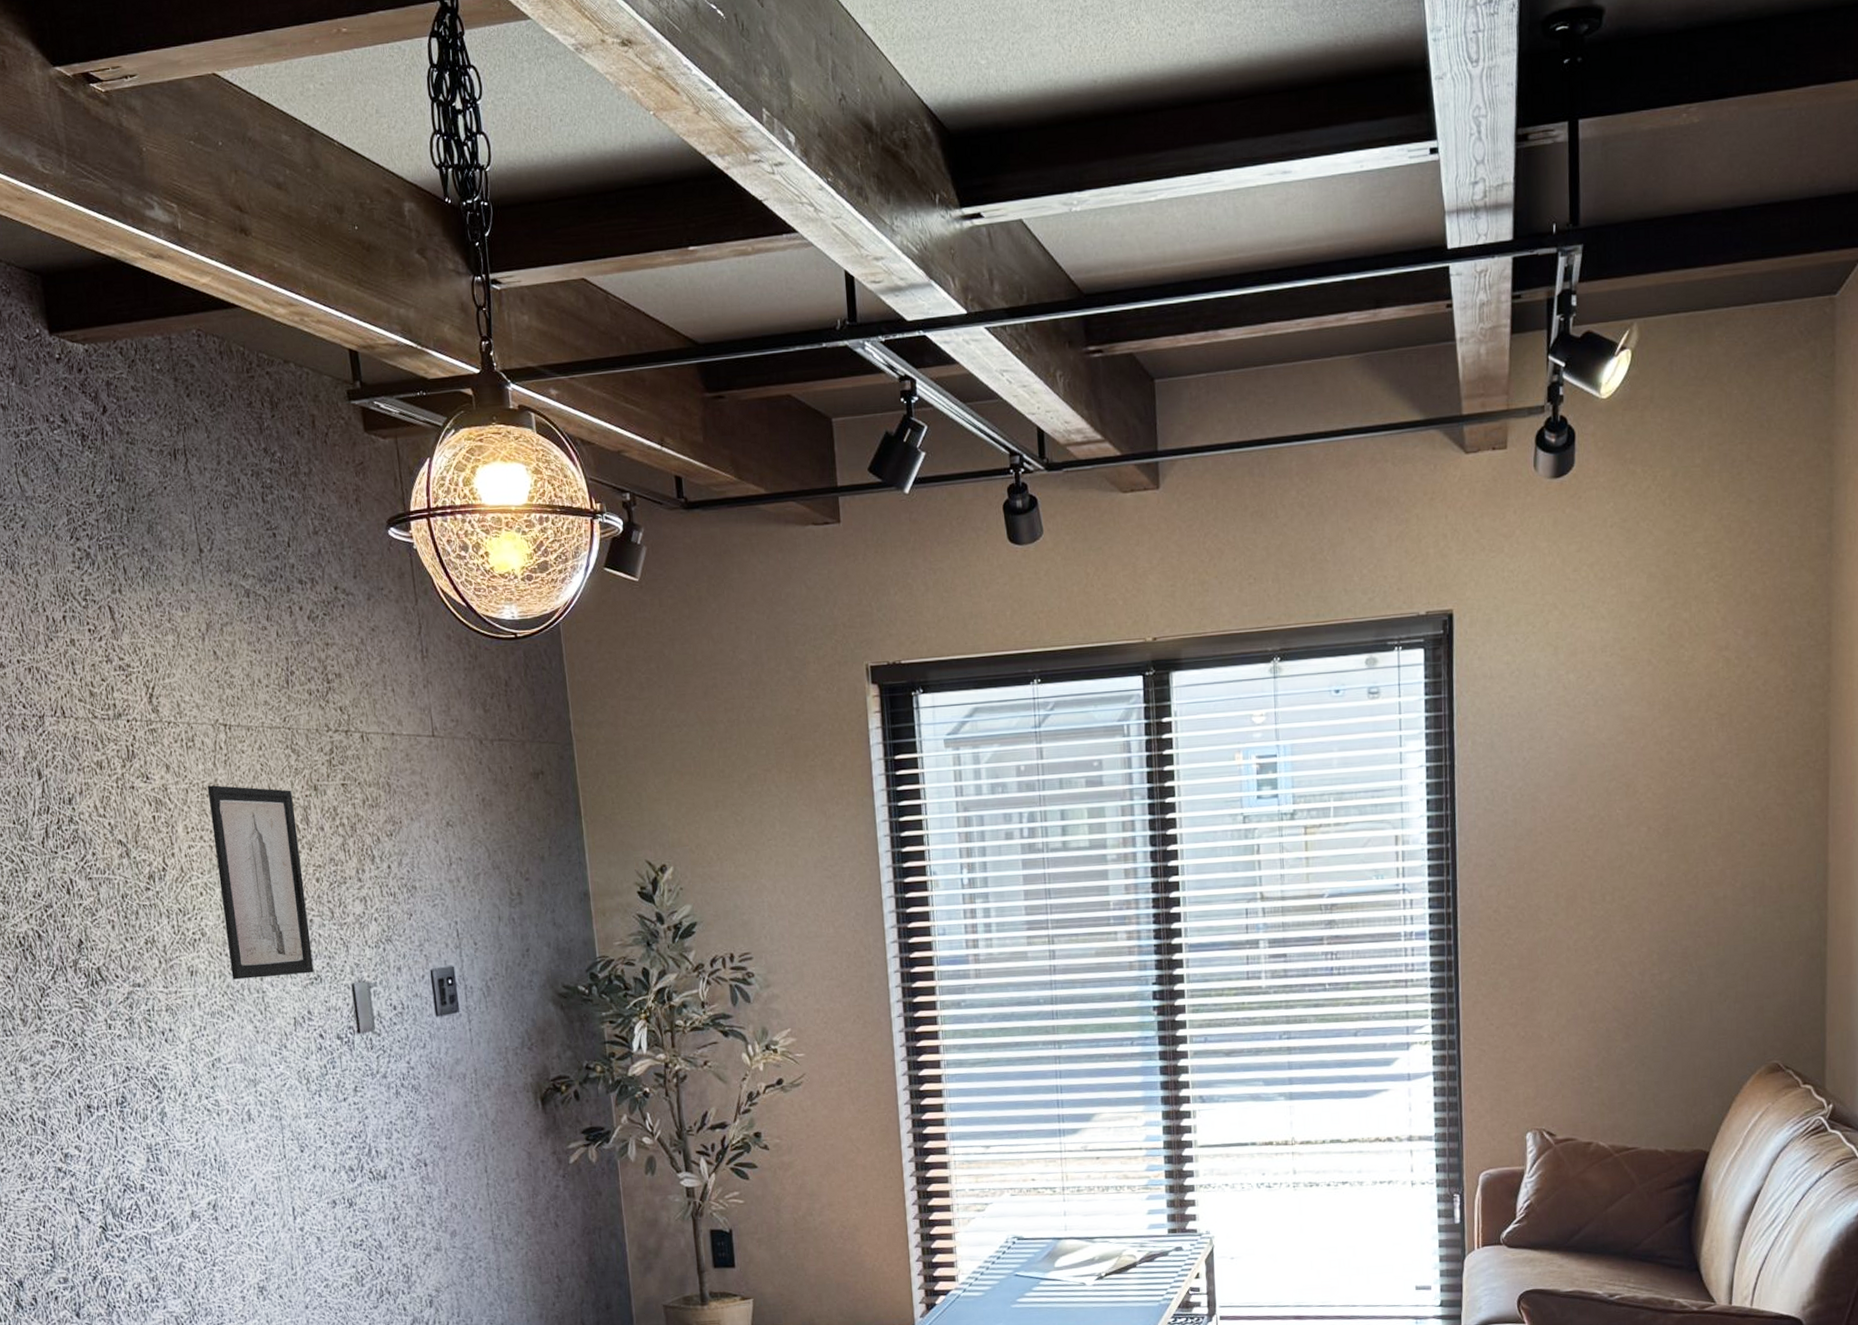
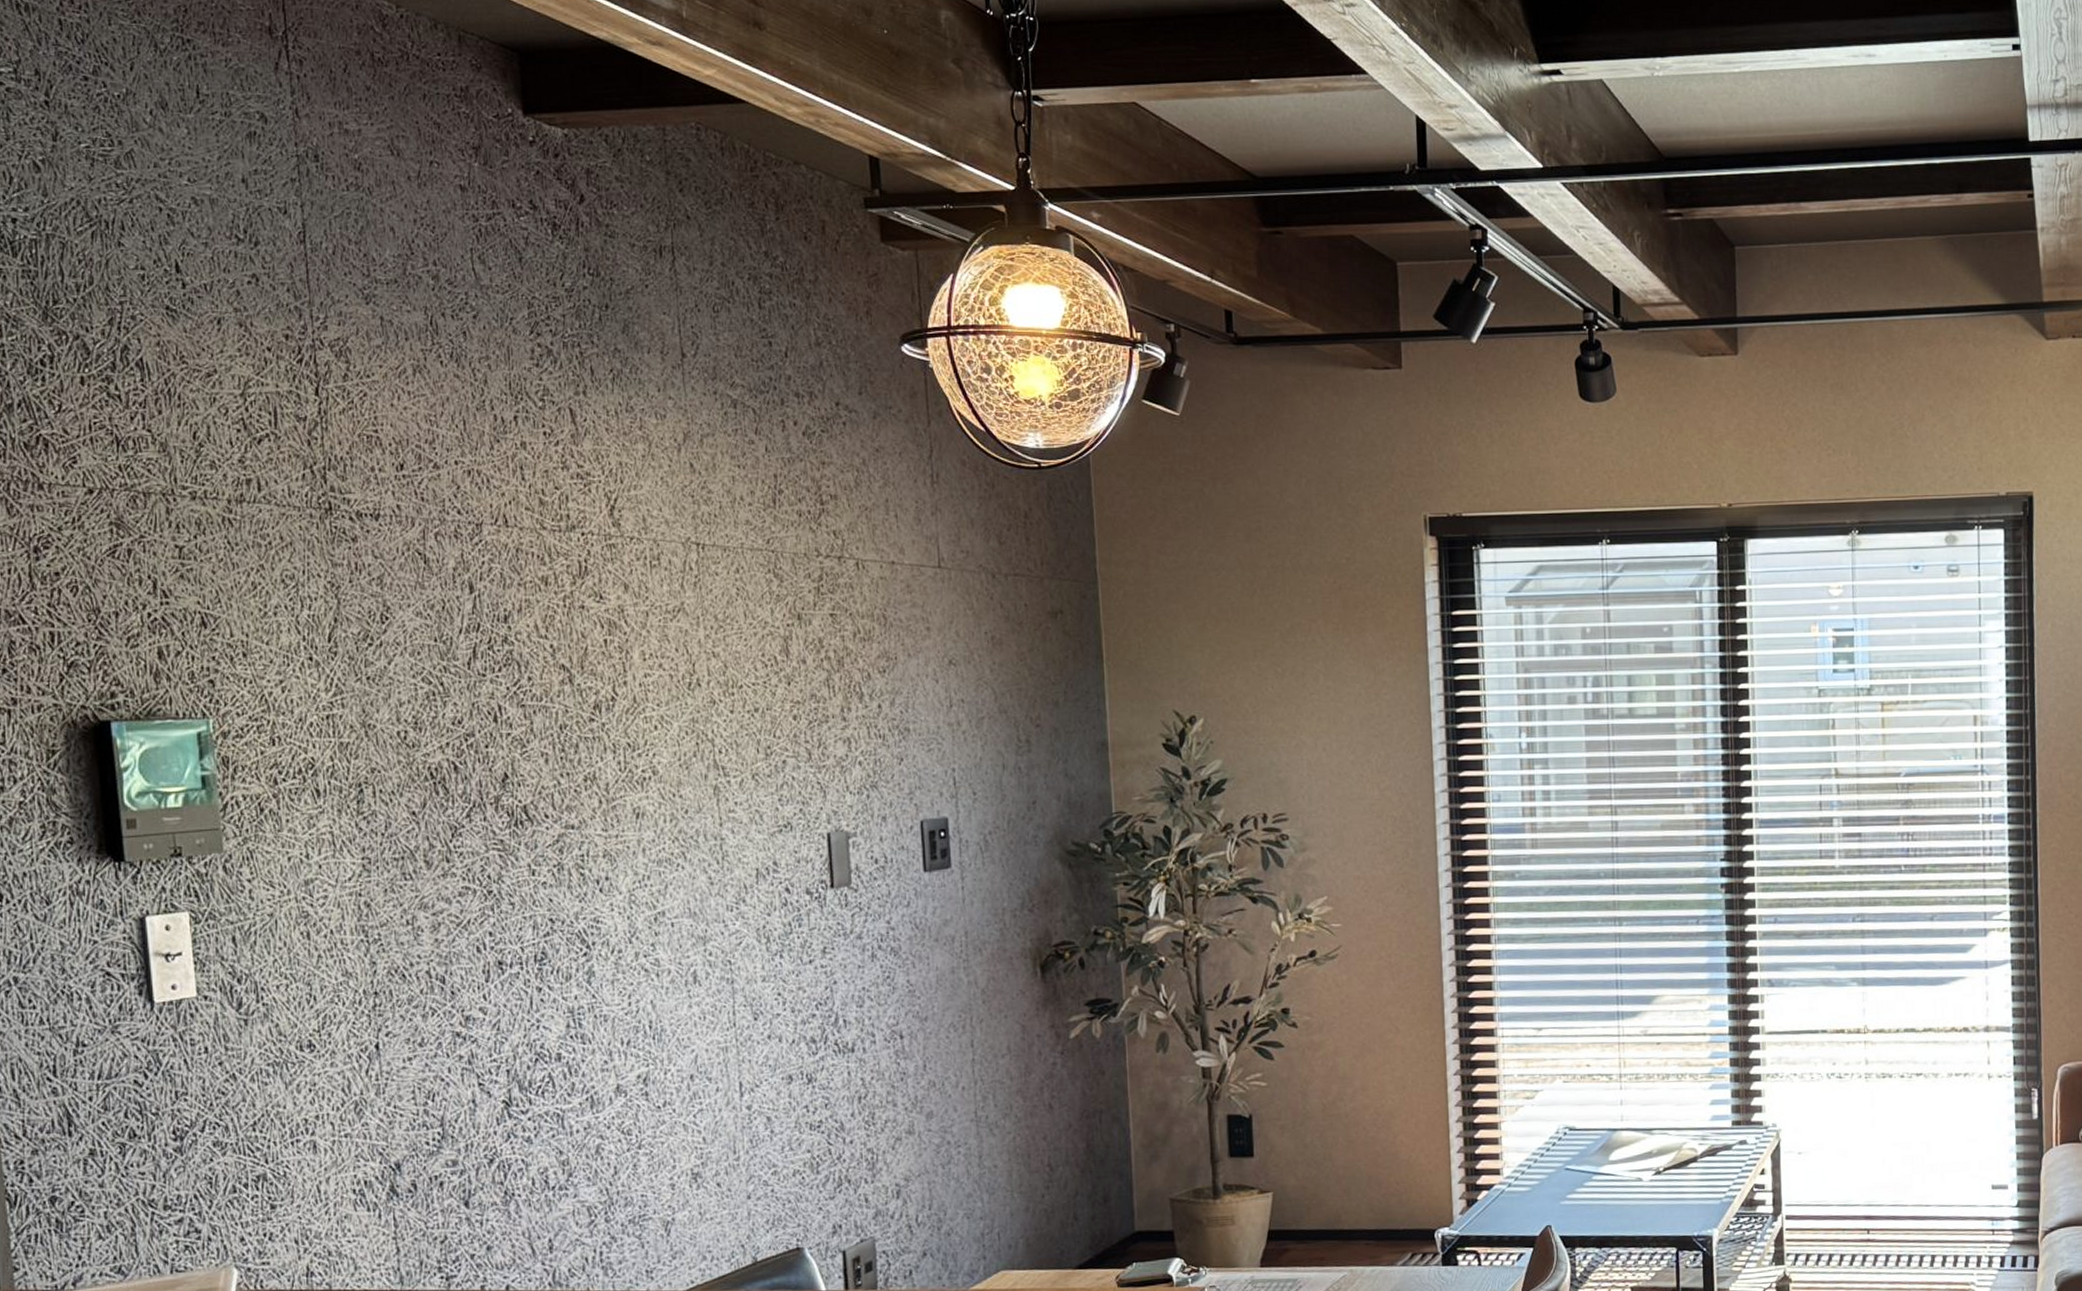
wall art: present [207,785,314,980] -> none [671,609,783,824]

